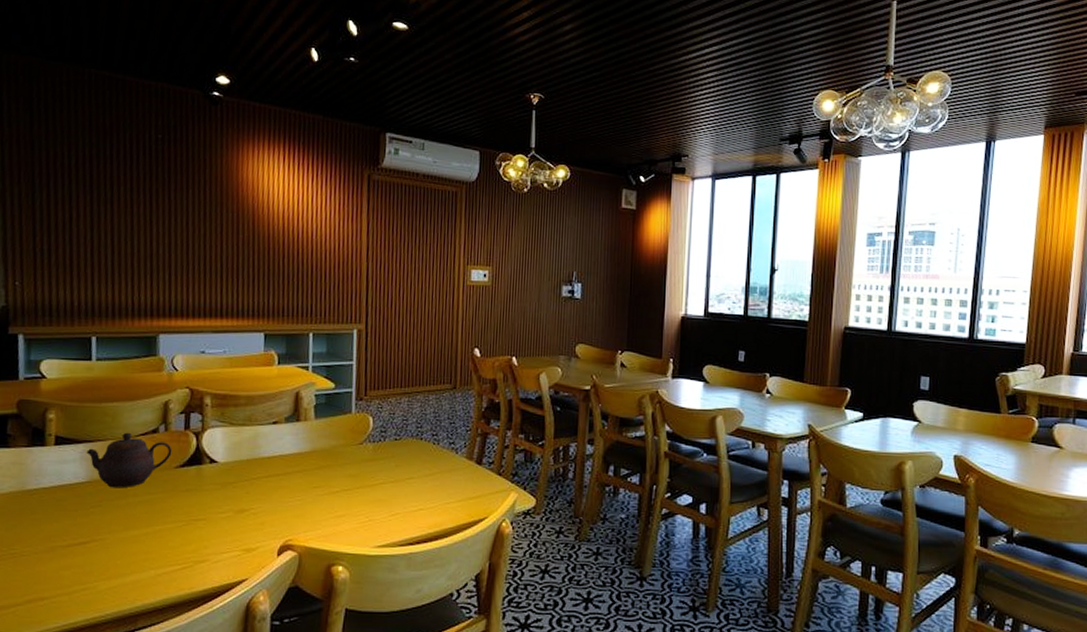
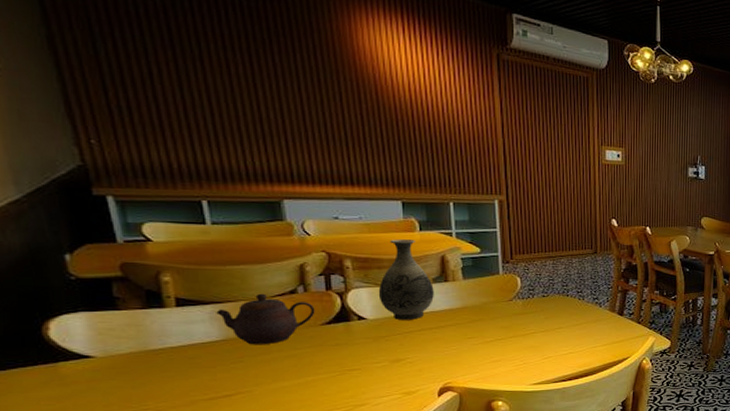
vase: none [231,374,285,464] -> present [378,239,434,320]

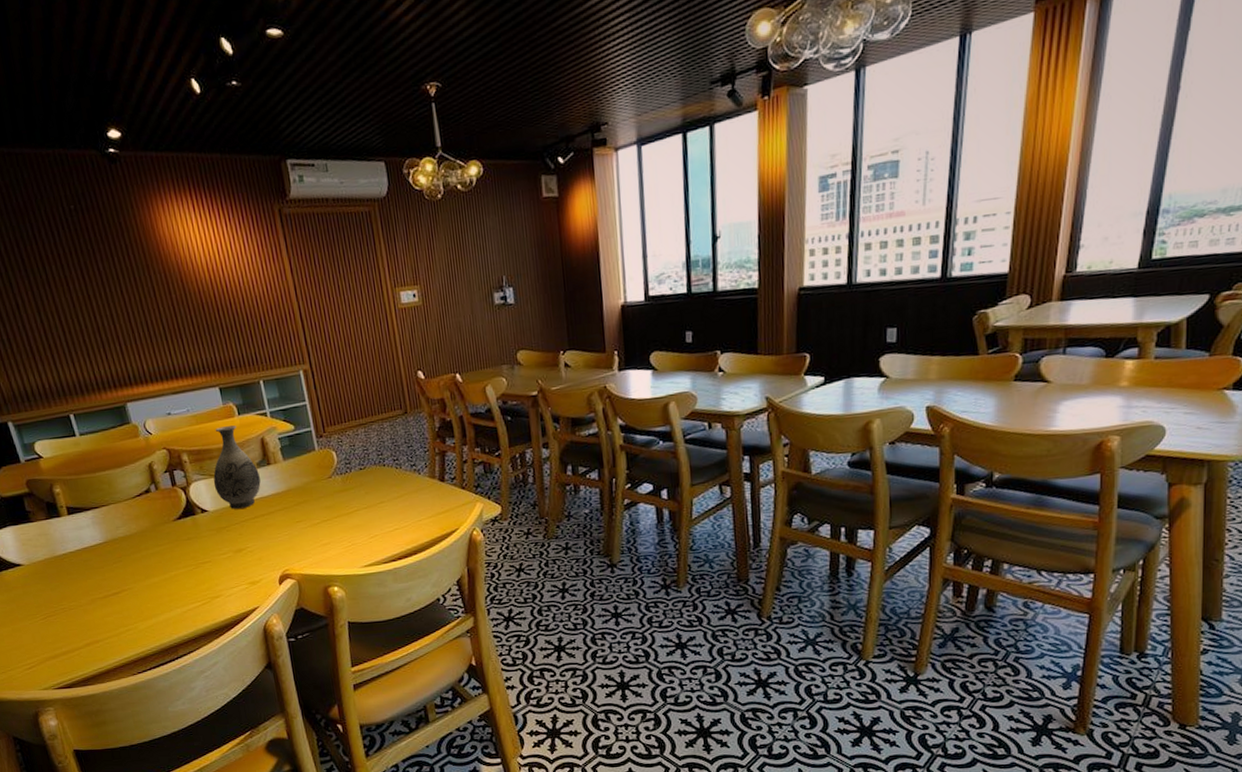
teapot: present [216,293,315,345] -> none [95,495,167,545]

